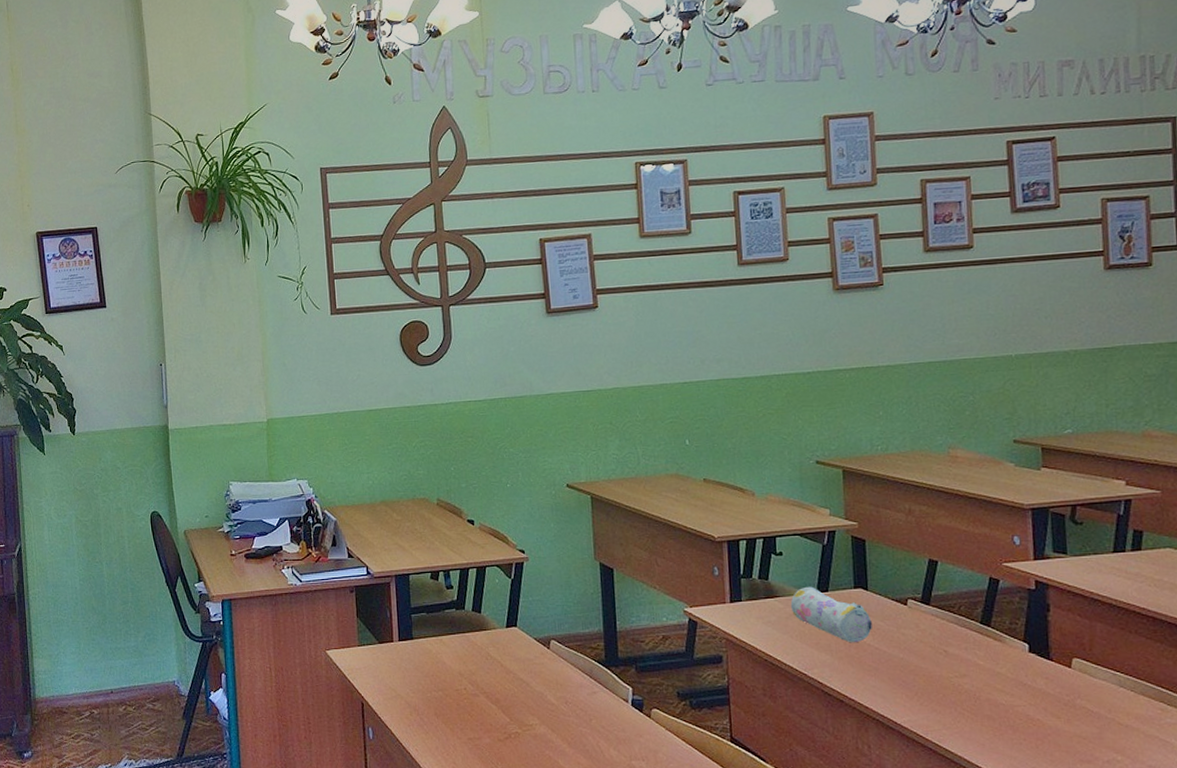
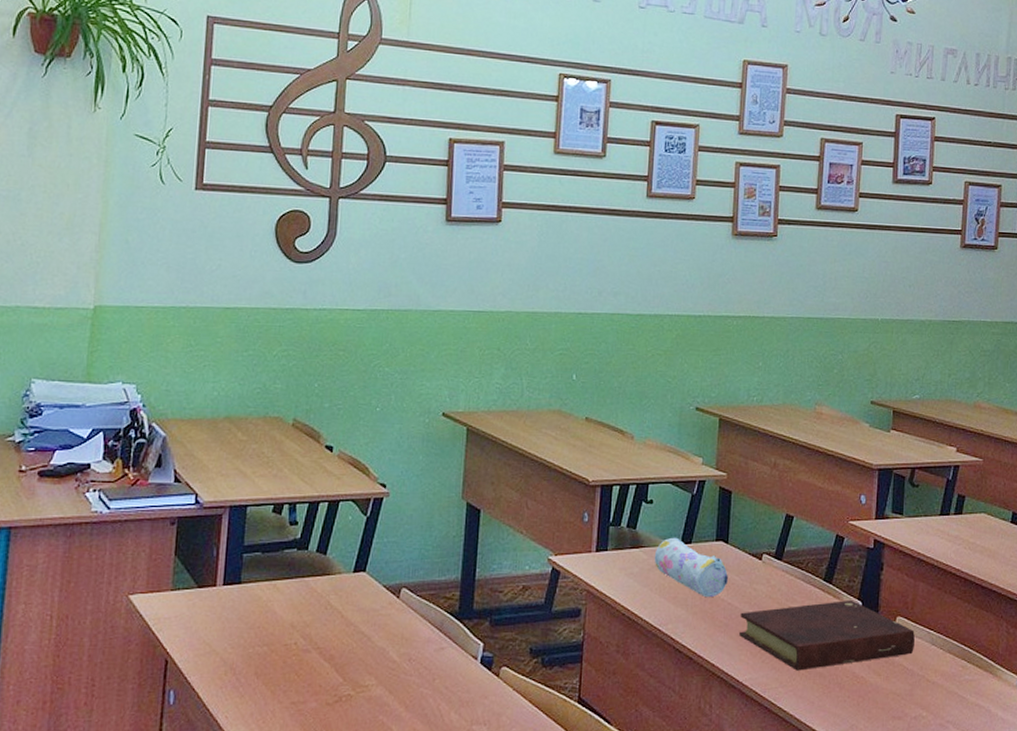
book: none [890,642,1098,713] -> present [739,599,915,671]

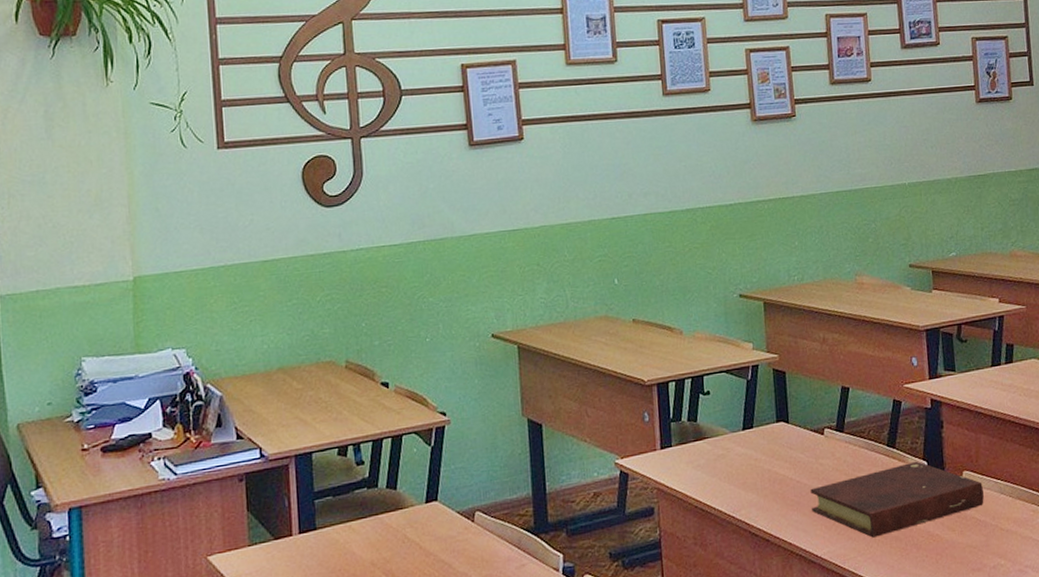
pencil case: present [654,537,728,598] -> none [718,424,794,479]

